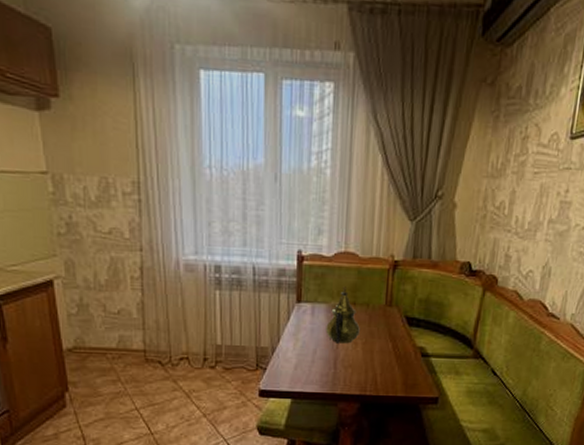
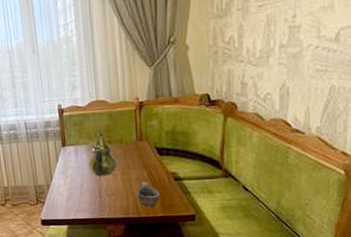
cup: none [377,355,403,385] -> present [136,182,160,207]

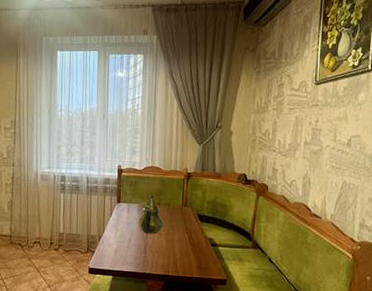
cup: present [136,182,160,207] -> none [177,244,197,268]

